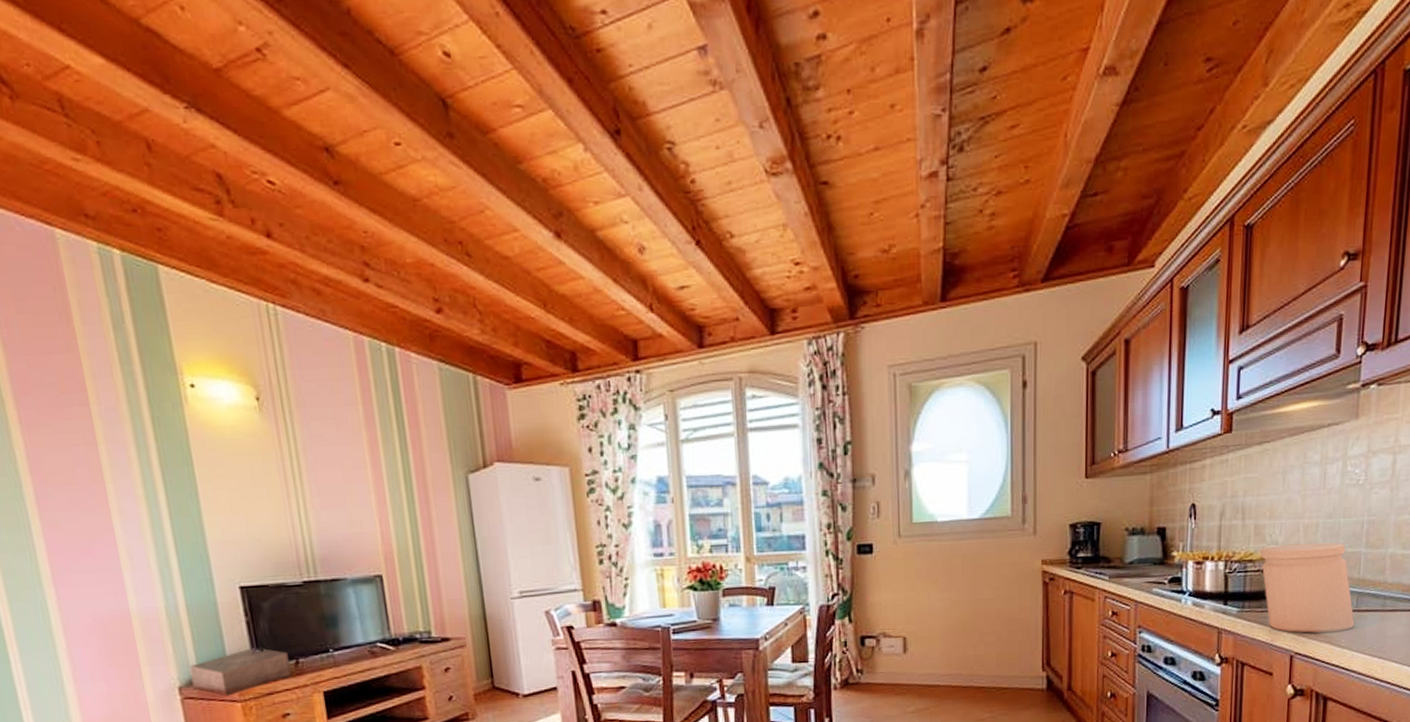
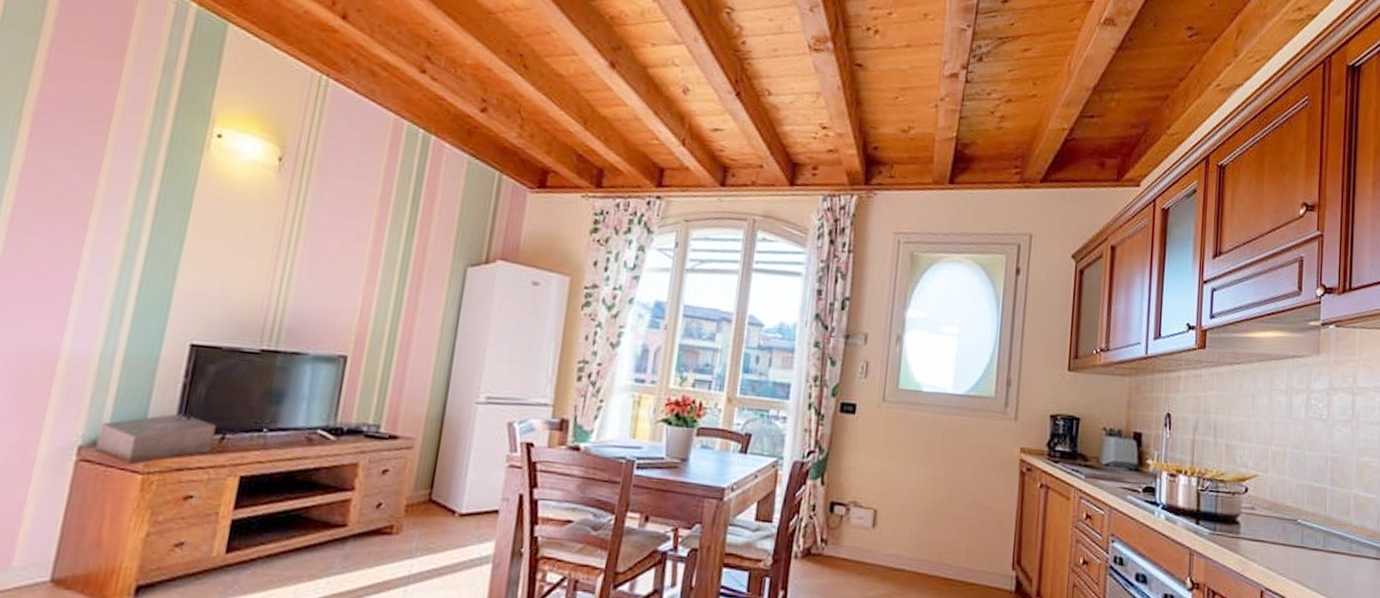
jar: present [1260,542,1355,634] -> none [1231,468,1323,571]

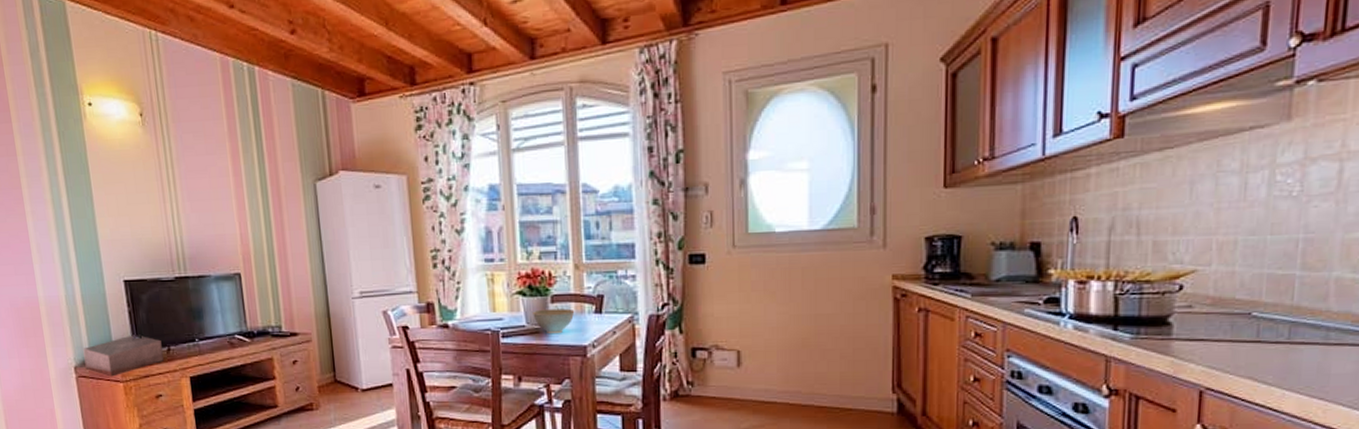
bowl: none [674,442,720,472] -> present [532,308,575,335]

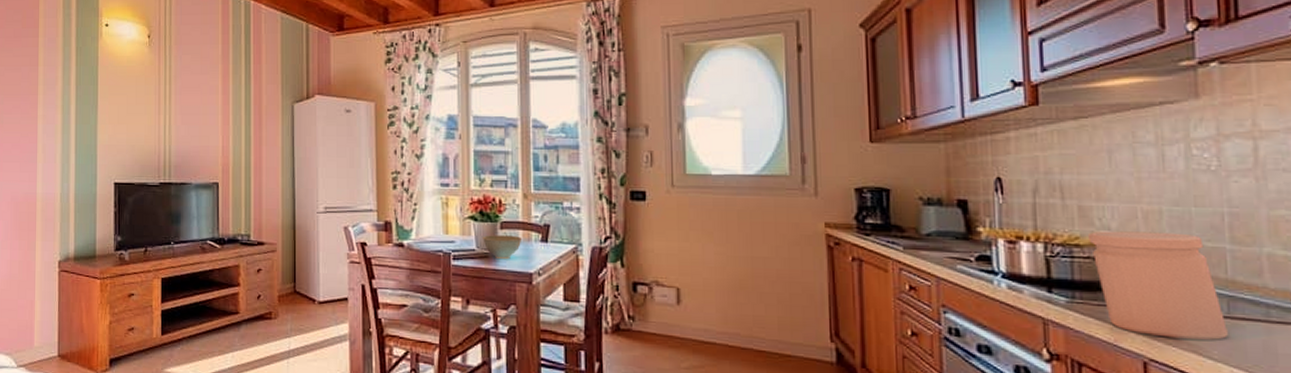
decorative box: present [83,335,164,377] -> none [69,234,140,273]
jar: none [1160,262,1287,367] -> present [1089,230,1229,341]

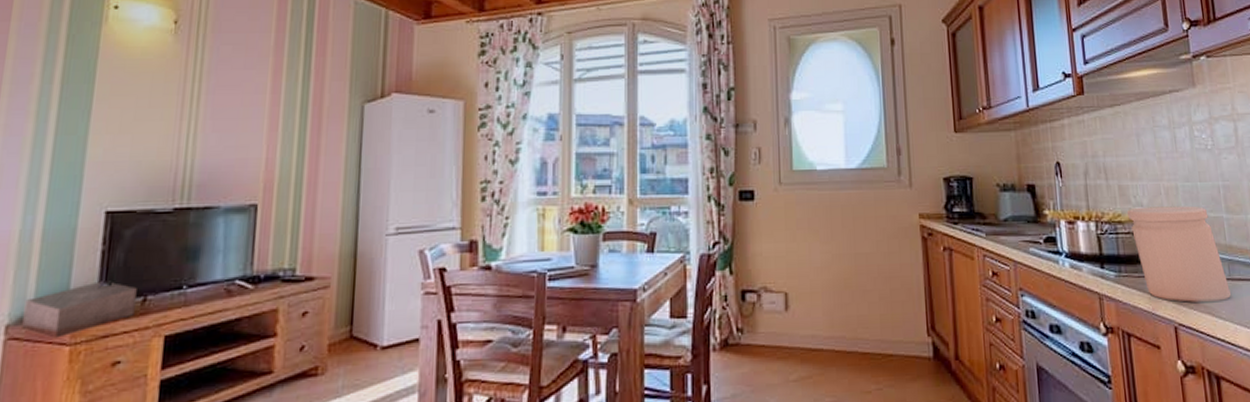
decorative box: none [69,234,140,273] -> present [22,281,137,338]
bowl: present [483,235,522,260] -> none [583,247,627,277]

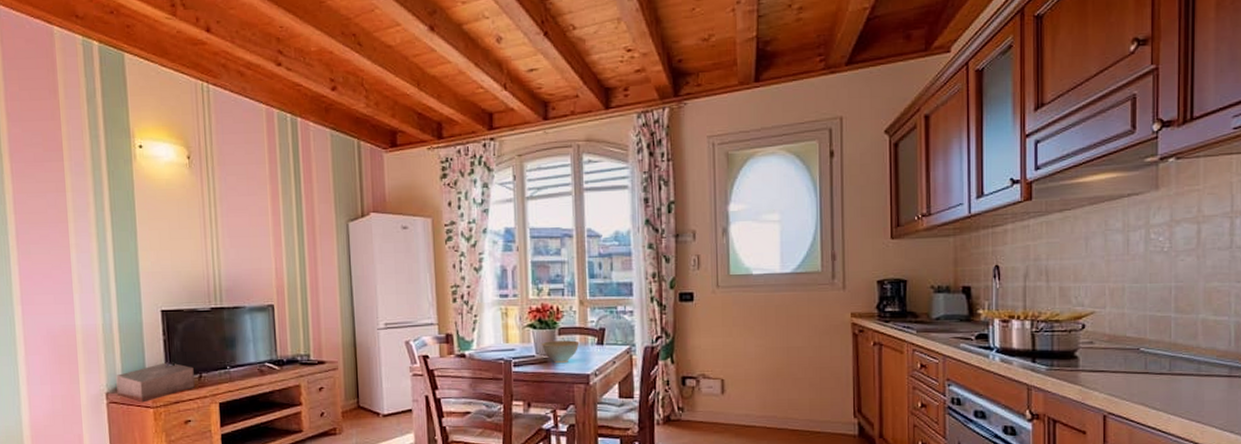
bowl: none [583,247,627,277] -> present [542,340,580,364]
jar: present [1127,205,1232,303] -> none [1067,306,1169,395]

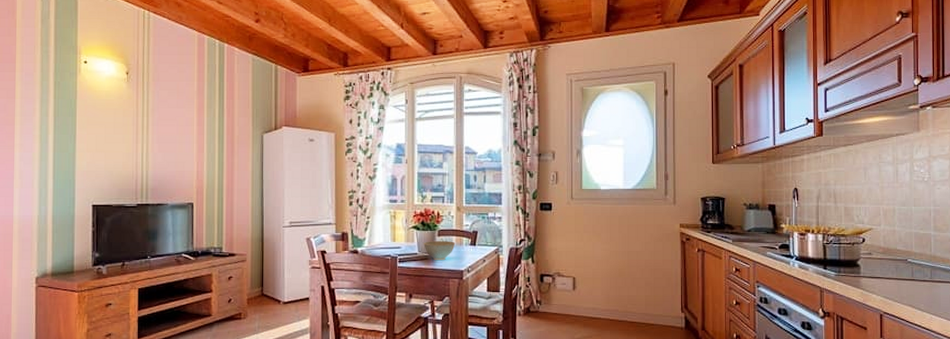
decorative box: present [116,362,195,403] -> none [46,251,118,287]

